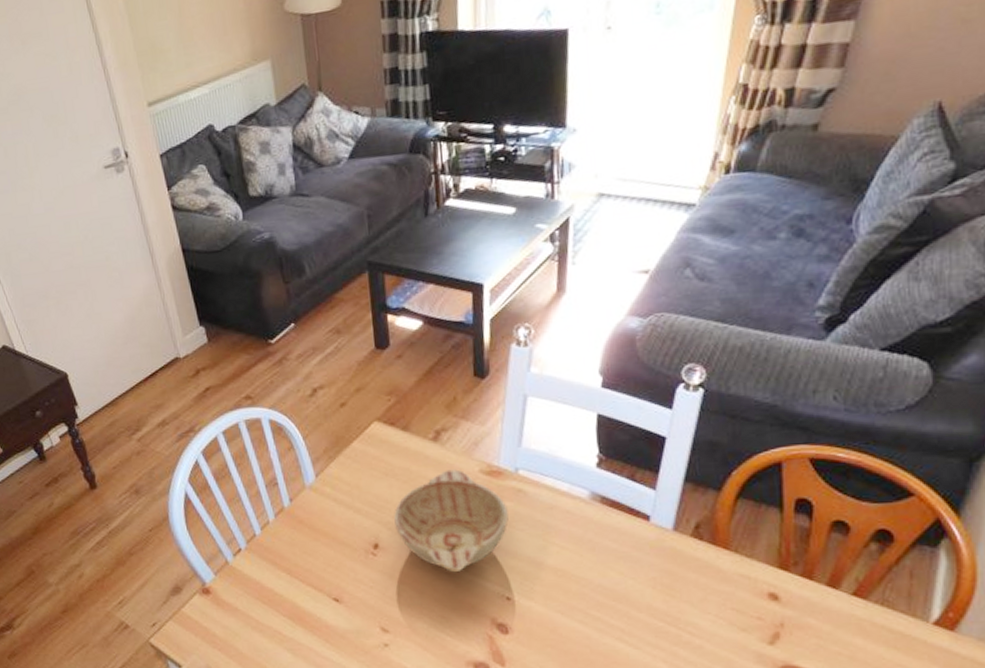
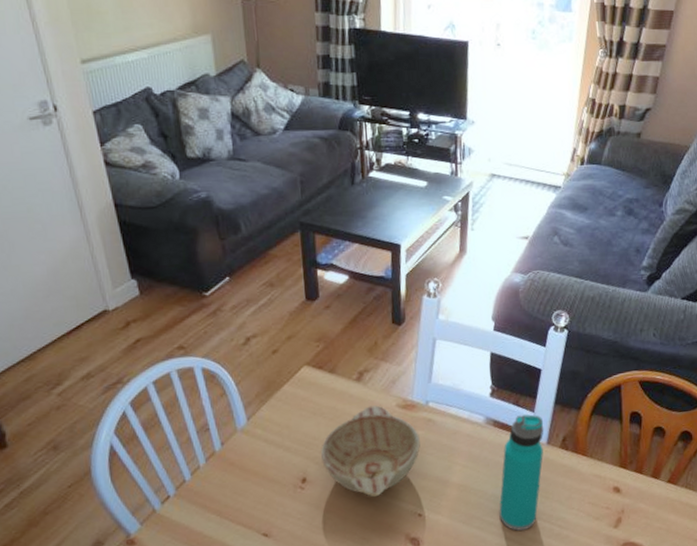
water bottle: none [608,492,670,632] -> present [499,414,544,531]

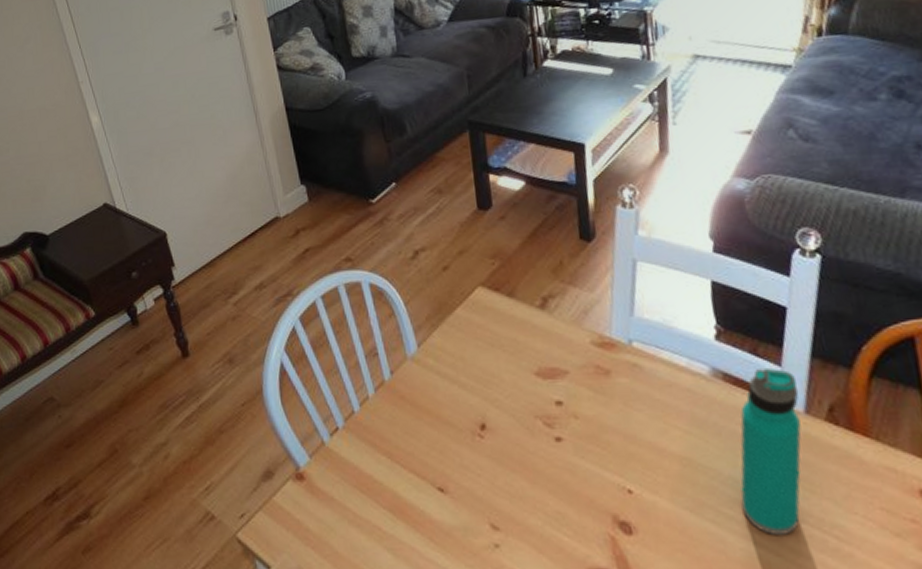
decorative bowl: present [320,405,420,497] -> none [501,340,625,458]

